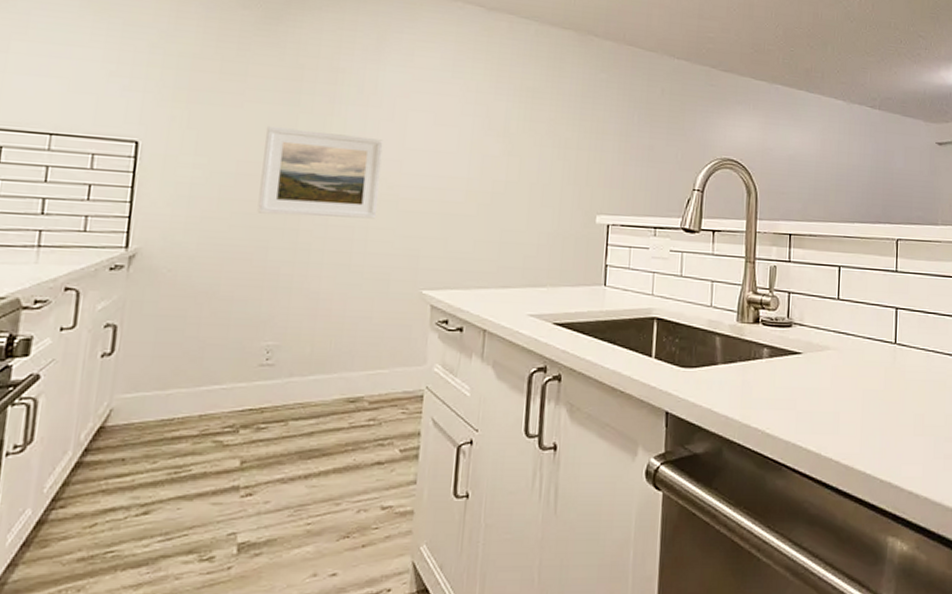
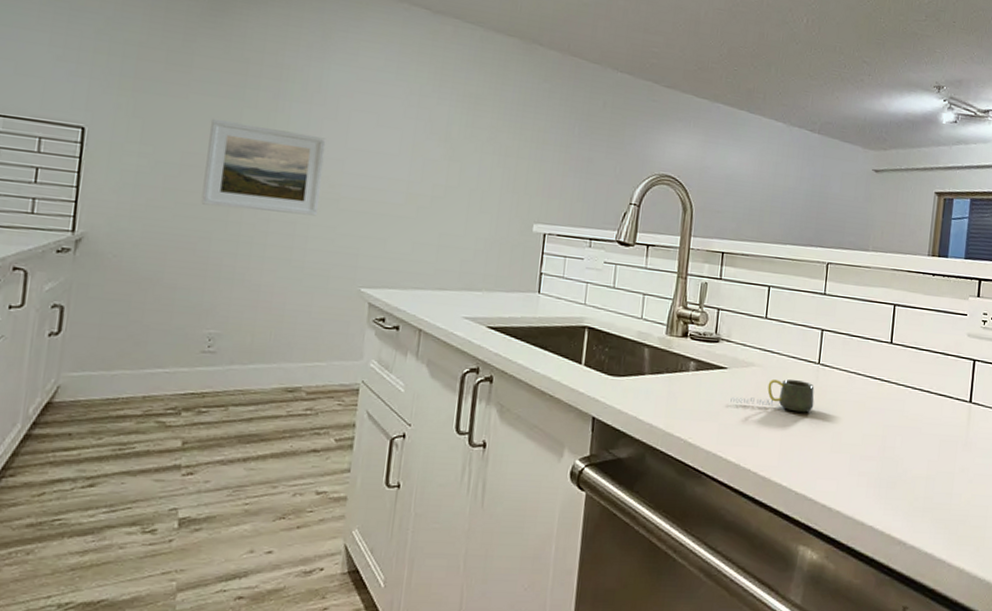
mug: none [807,361,893,395] -> present [730,378,815,413]

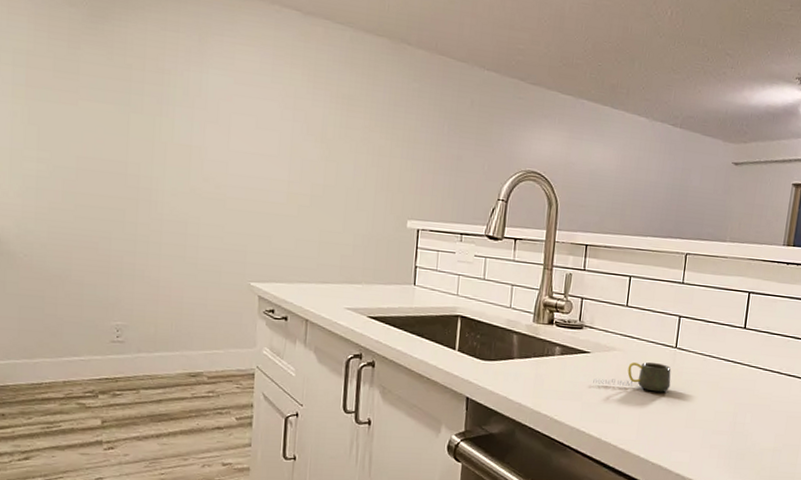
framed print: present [201,118,326,216] -> none [99,123,210,216]

